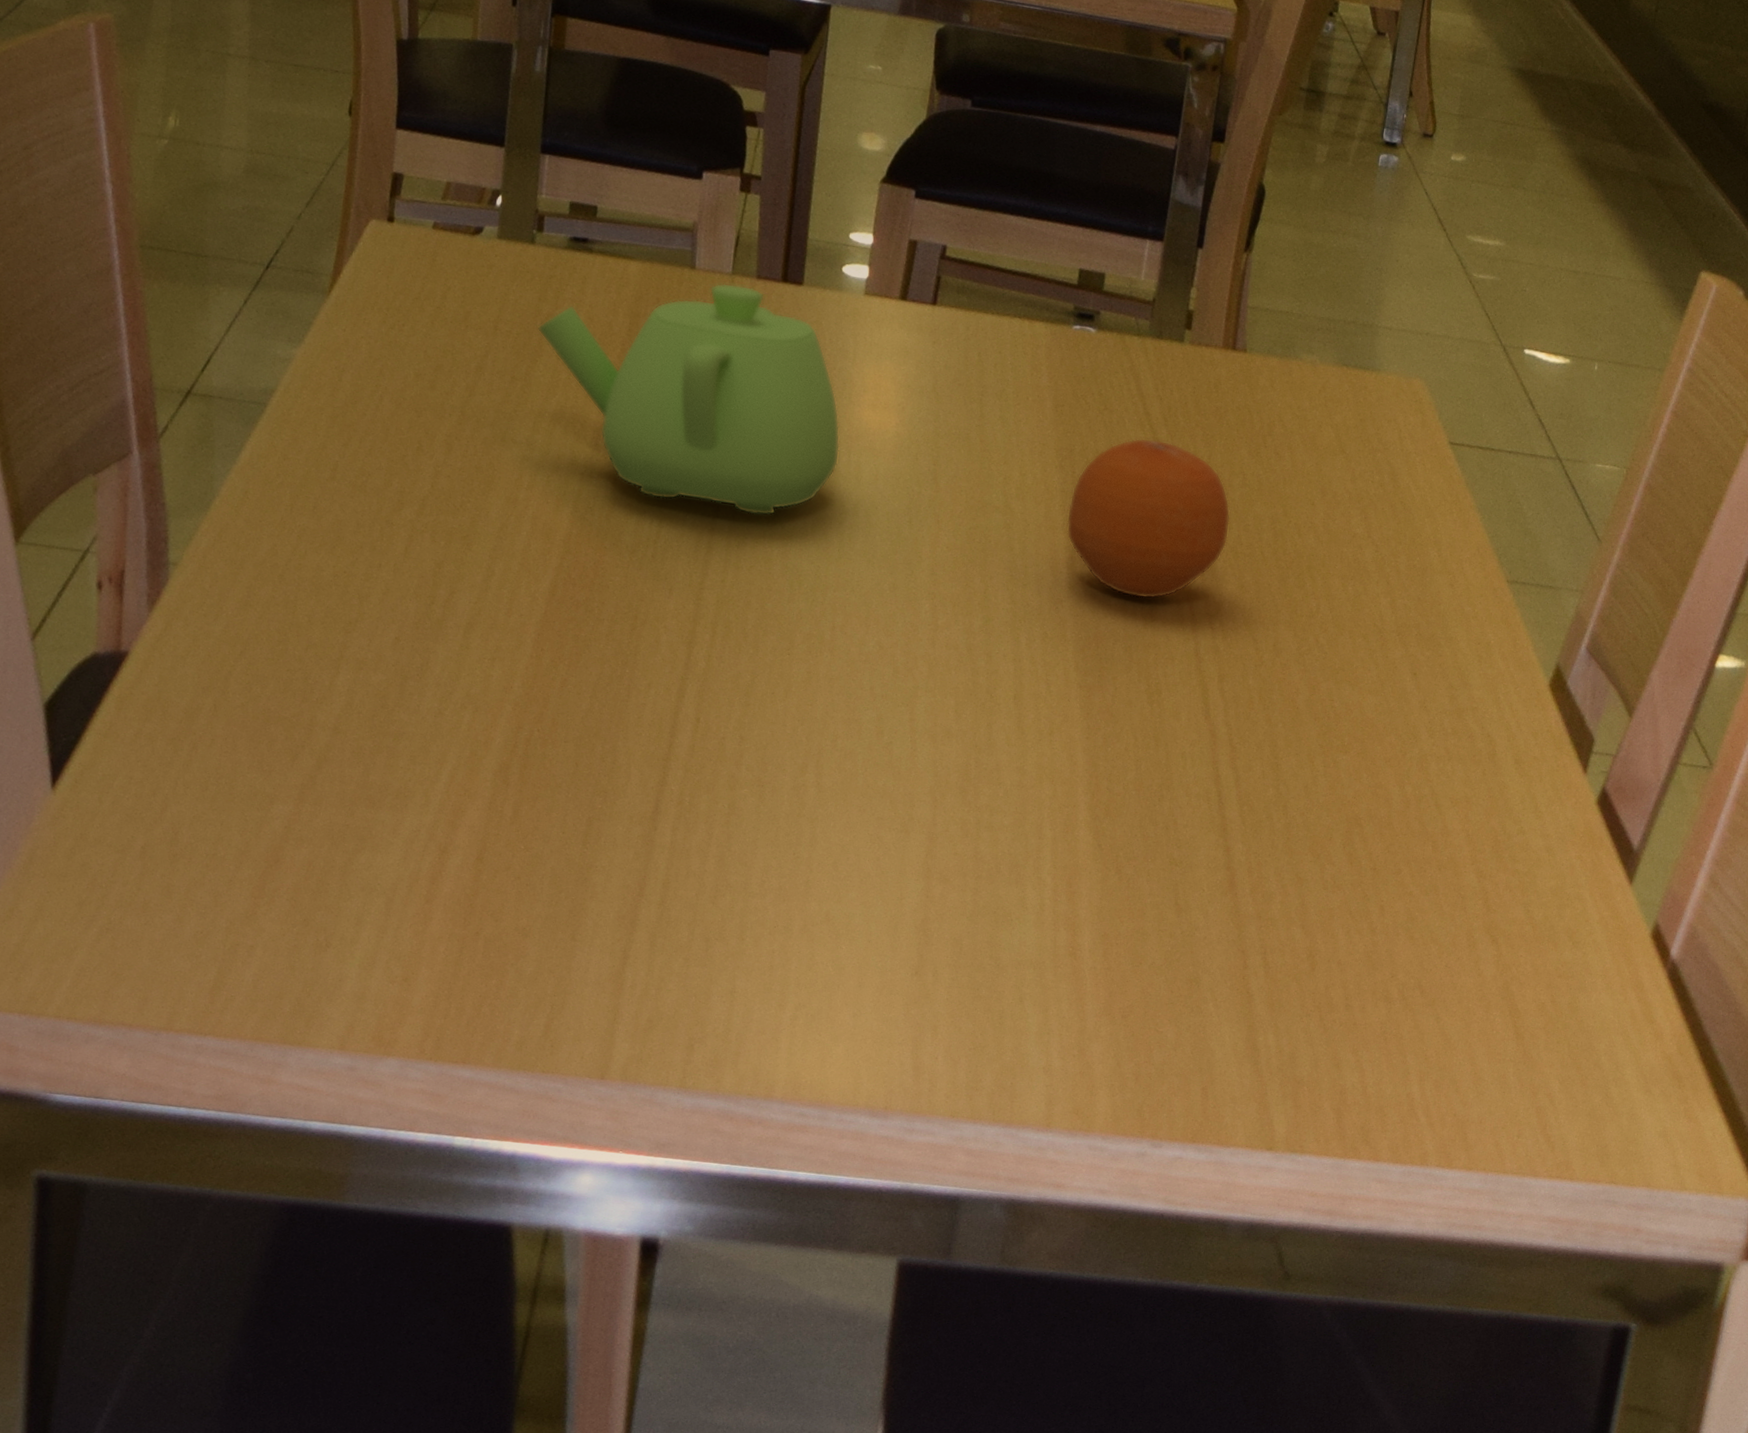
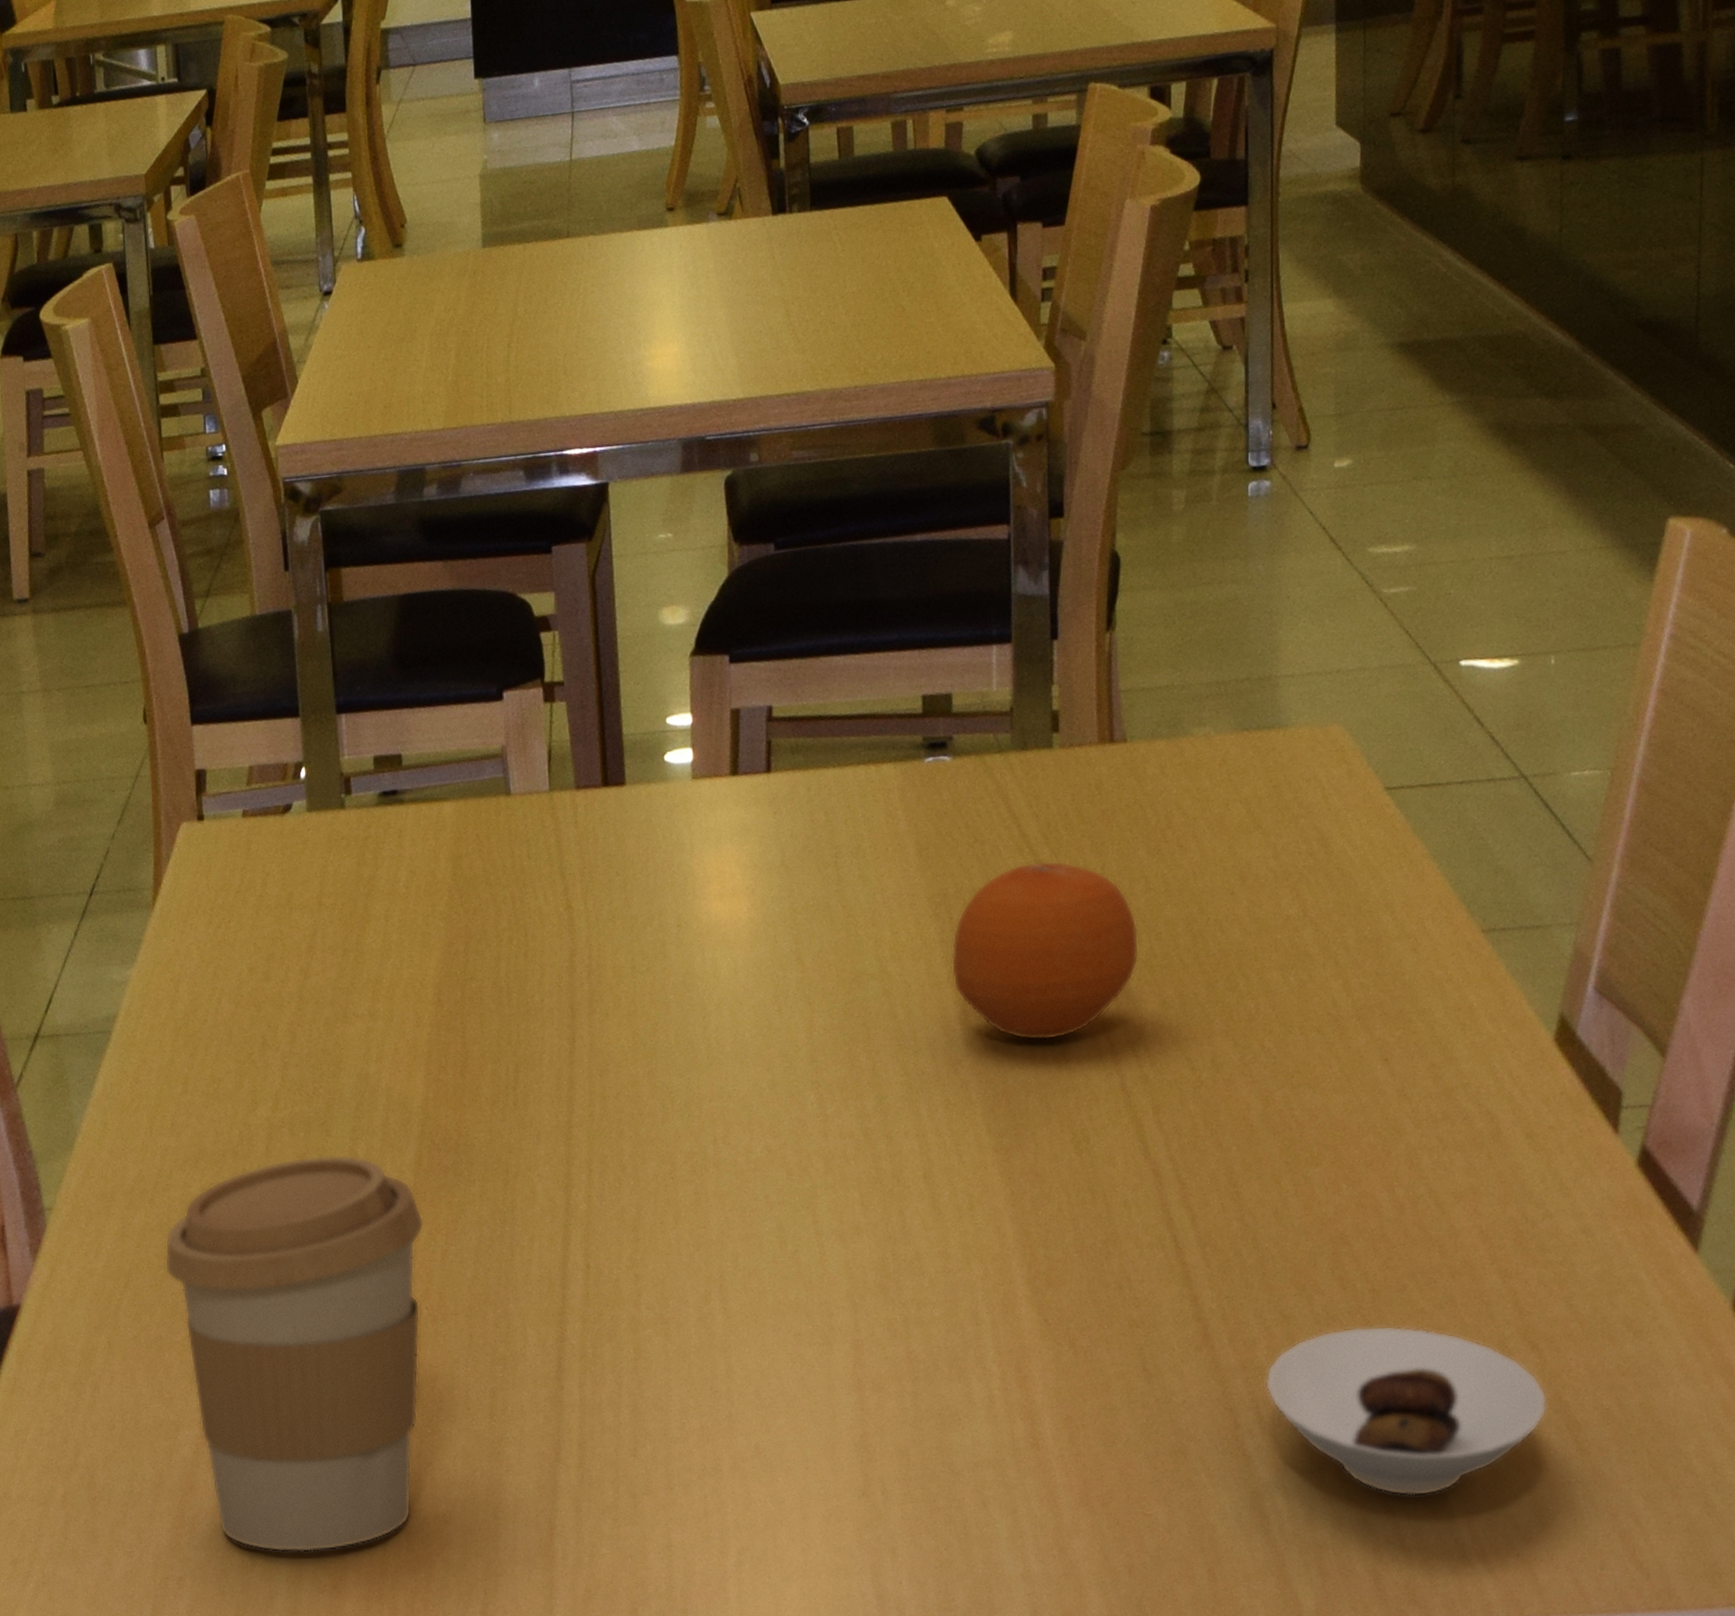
coffee cup: none [284,564,549,944] -> present [164,1154,425,1553]
teapot: present [538,283,840,516] -> none [362,799,693,1043]
saucer: none [1274,897,1498,1053] -> present [1264,1325,1547,1497]

